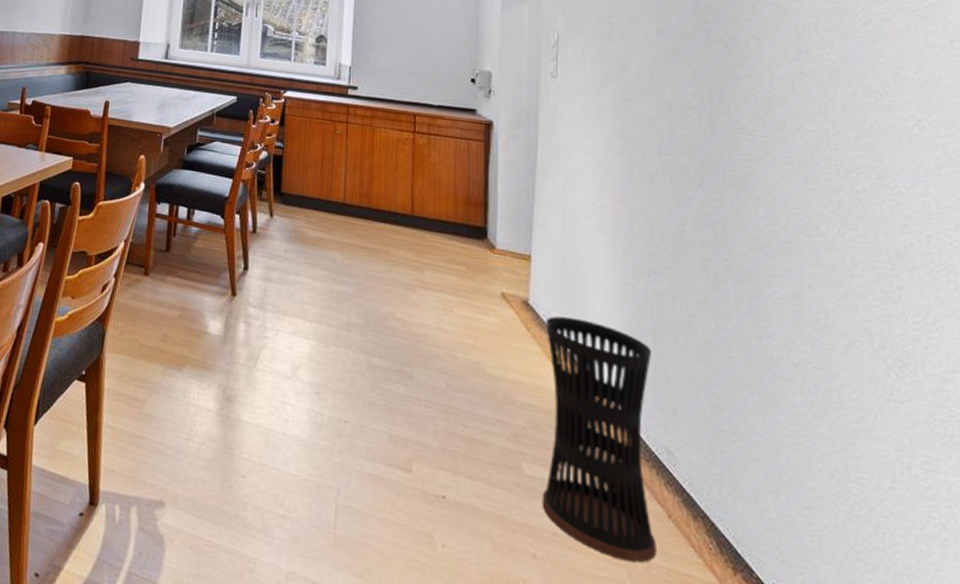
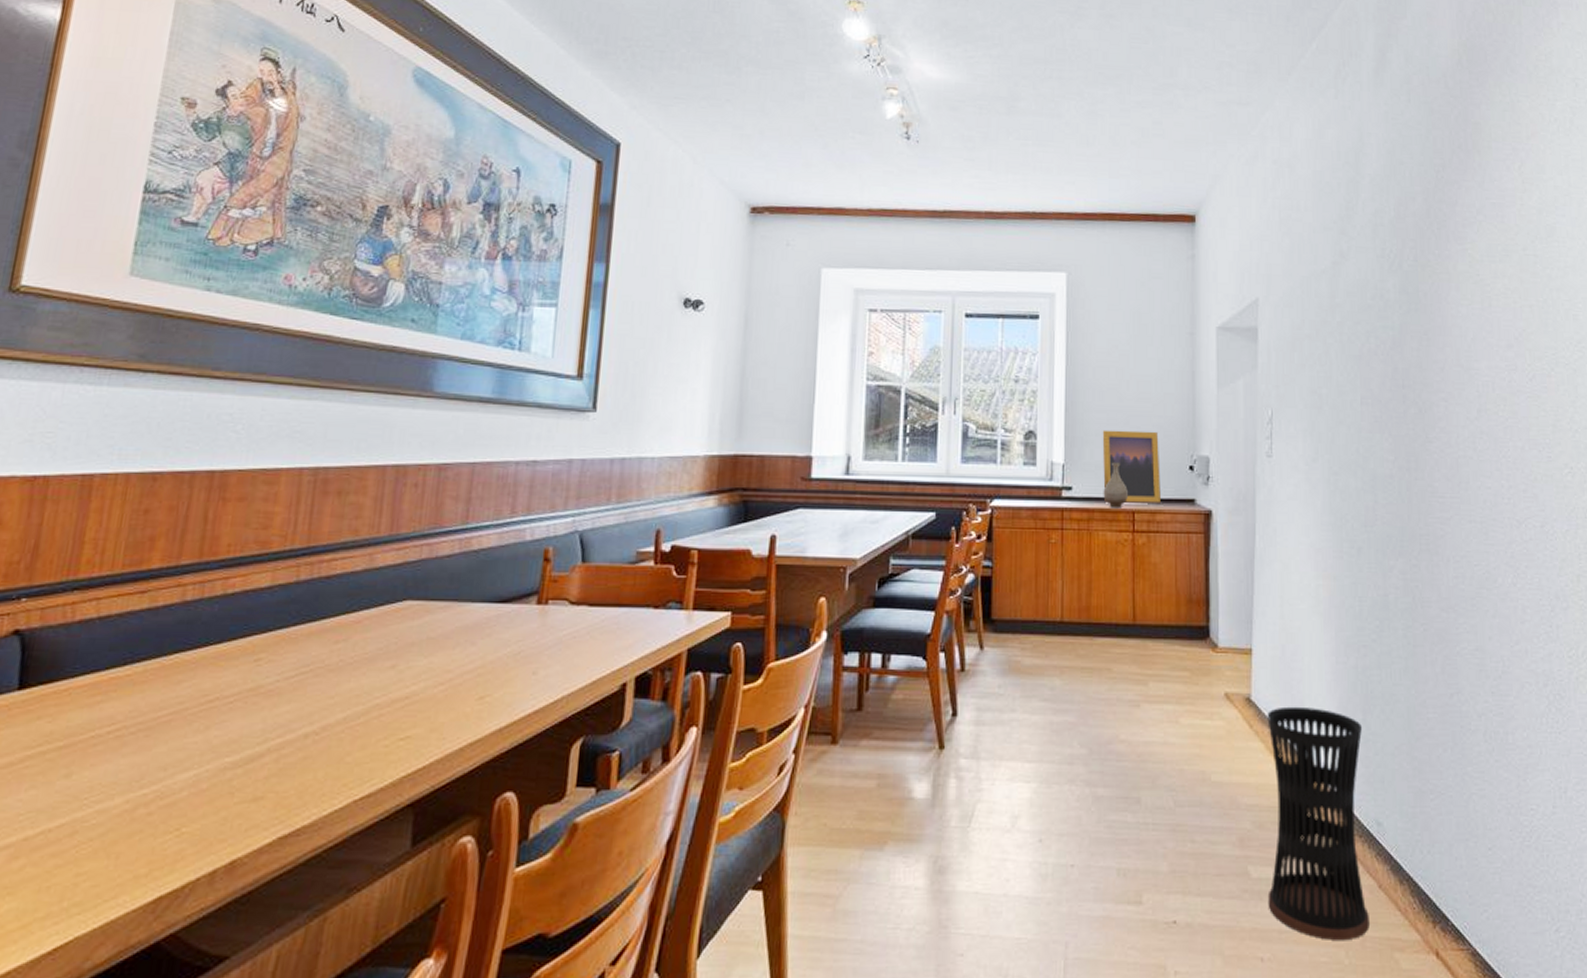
vase: none [386,69,410,110] -> present [1103,462,1128,508]
picture frame: none [387,39,442,110] -> present [1102,430,1161,503]

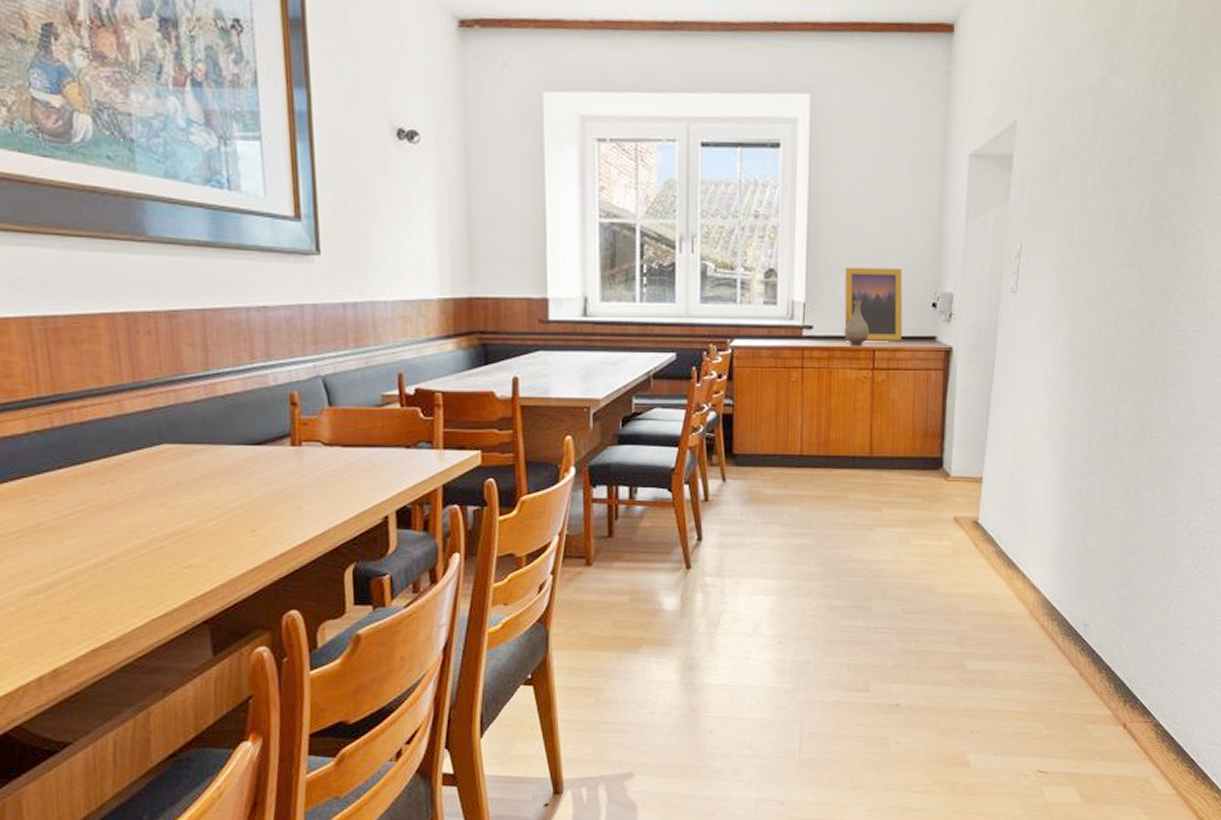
umbrella stand: present [1267,706,1369,940] -> none [980,527,1080,716]

